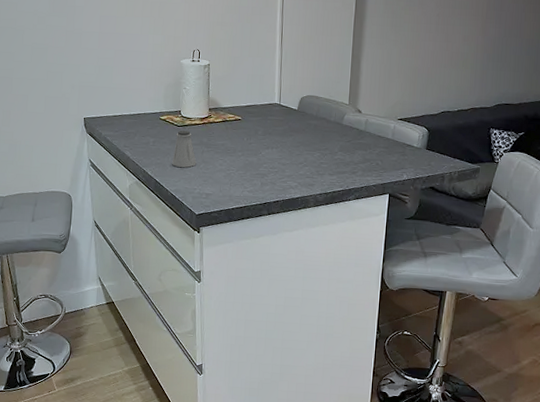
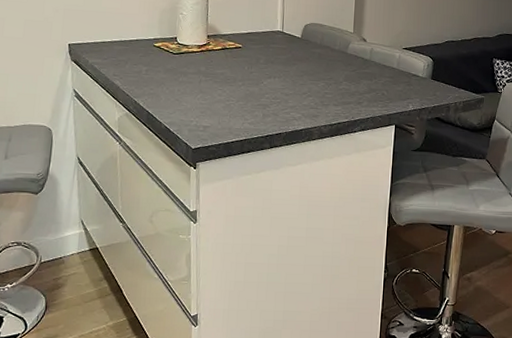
saltshaker: present [172,130,197,168] -> none [166,58,193,98]

